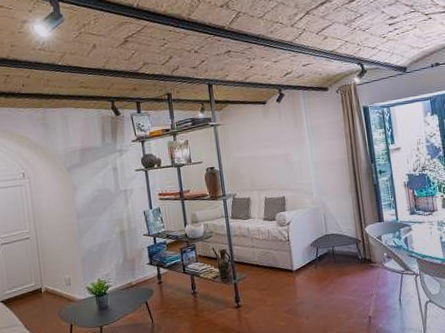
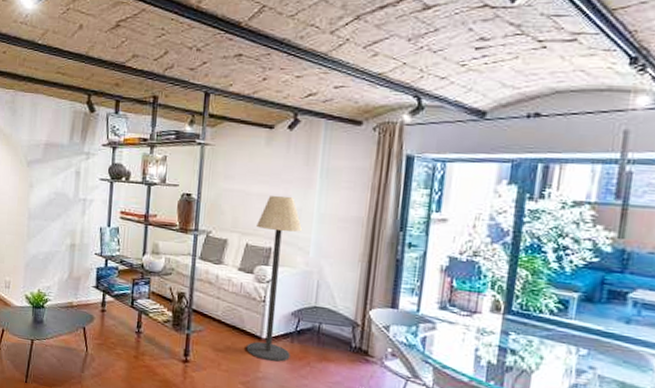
floor lamp: none [269,154,317,288] -> present [246,196,302,362]

